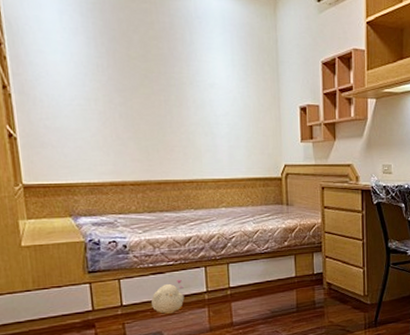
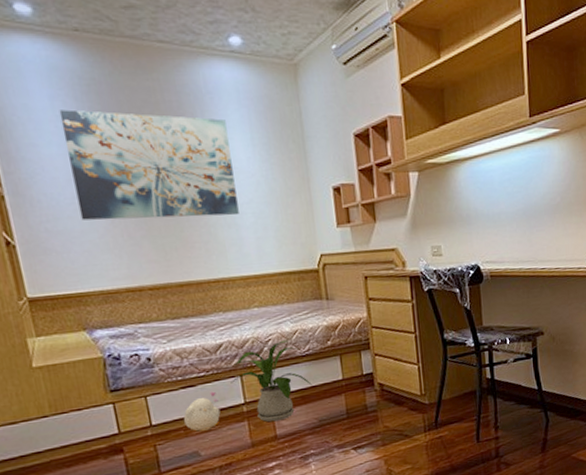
wall art: none [66,23,216,125] -> present [59,109,239,220]
house plant: none [196,238,268,310] -> present [230,339,312,422]

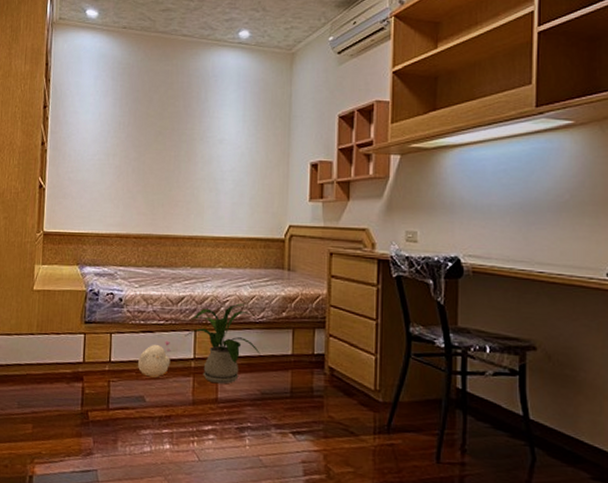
wall art: present [59,109,239,220] -> none [96,87,224,181]

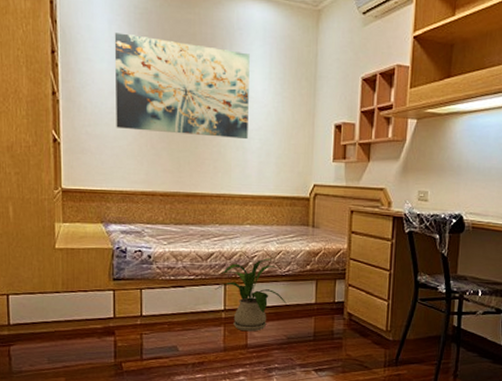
wall art: none [96,87,224,181] -> present [114,32,250,140]
plush toy: present [138,340,172,378] -> none [170,294,203,329]

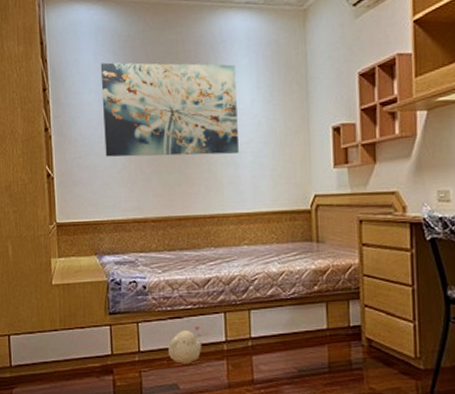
plush toy: none [170,294,203,329] -> present [168,325,203,364]
house plant: present [215,258,287,332] -> none [214,280,294,365]

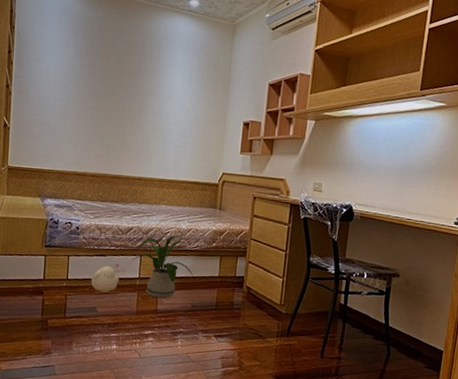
wall art: present [100,62,239,157] -> none [57,38,174,132]
house plant: none [214,280,294,365] -> present [132,234,193,299]

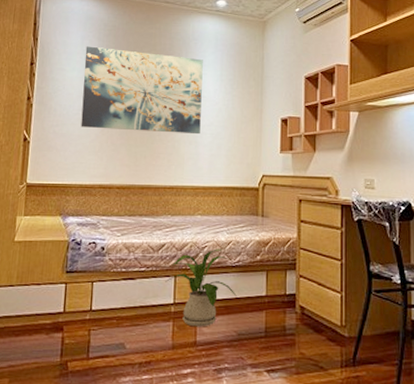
wall art: none [57,38,174,132] -> present [81,46,203,135]
plush toy: present [91,263,121,293] -> none [119,287,153,324]

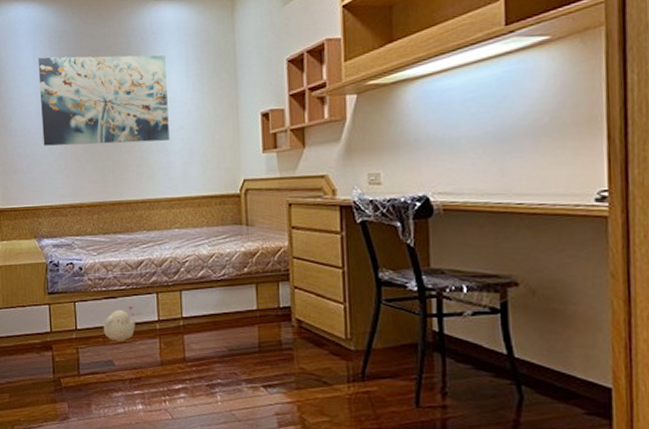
plush toy: none [119,287,153,324] -> present [104,305,136,342]
house plant: present [165,248,237,327] -> none [147,262,225,344]

